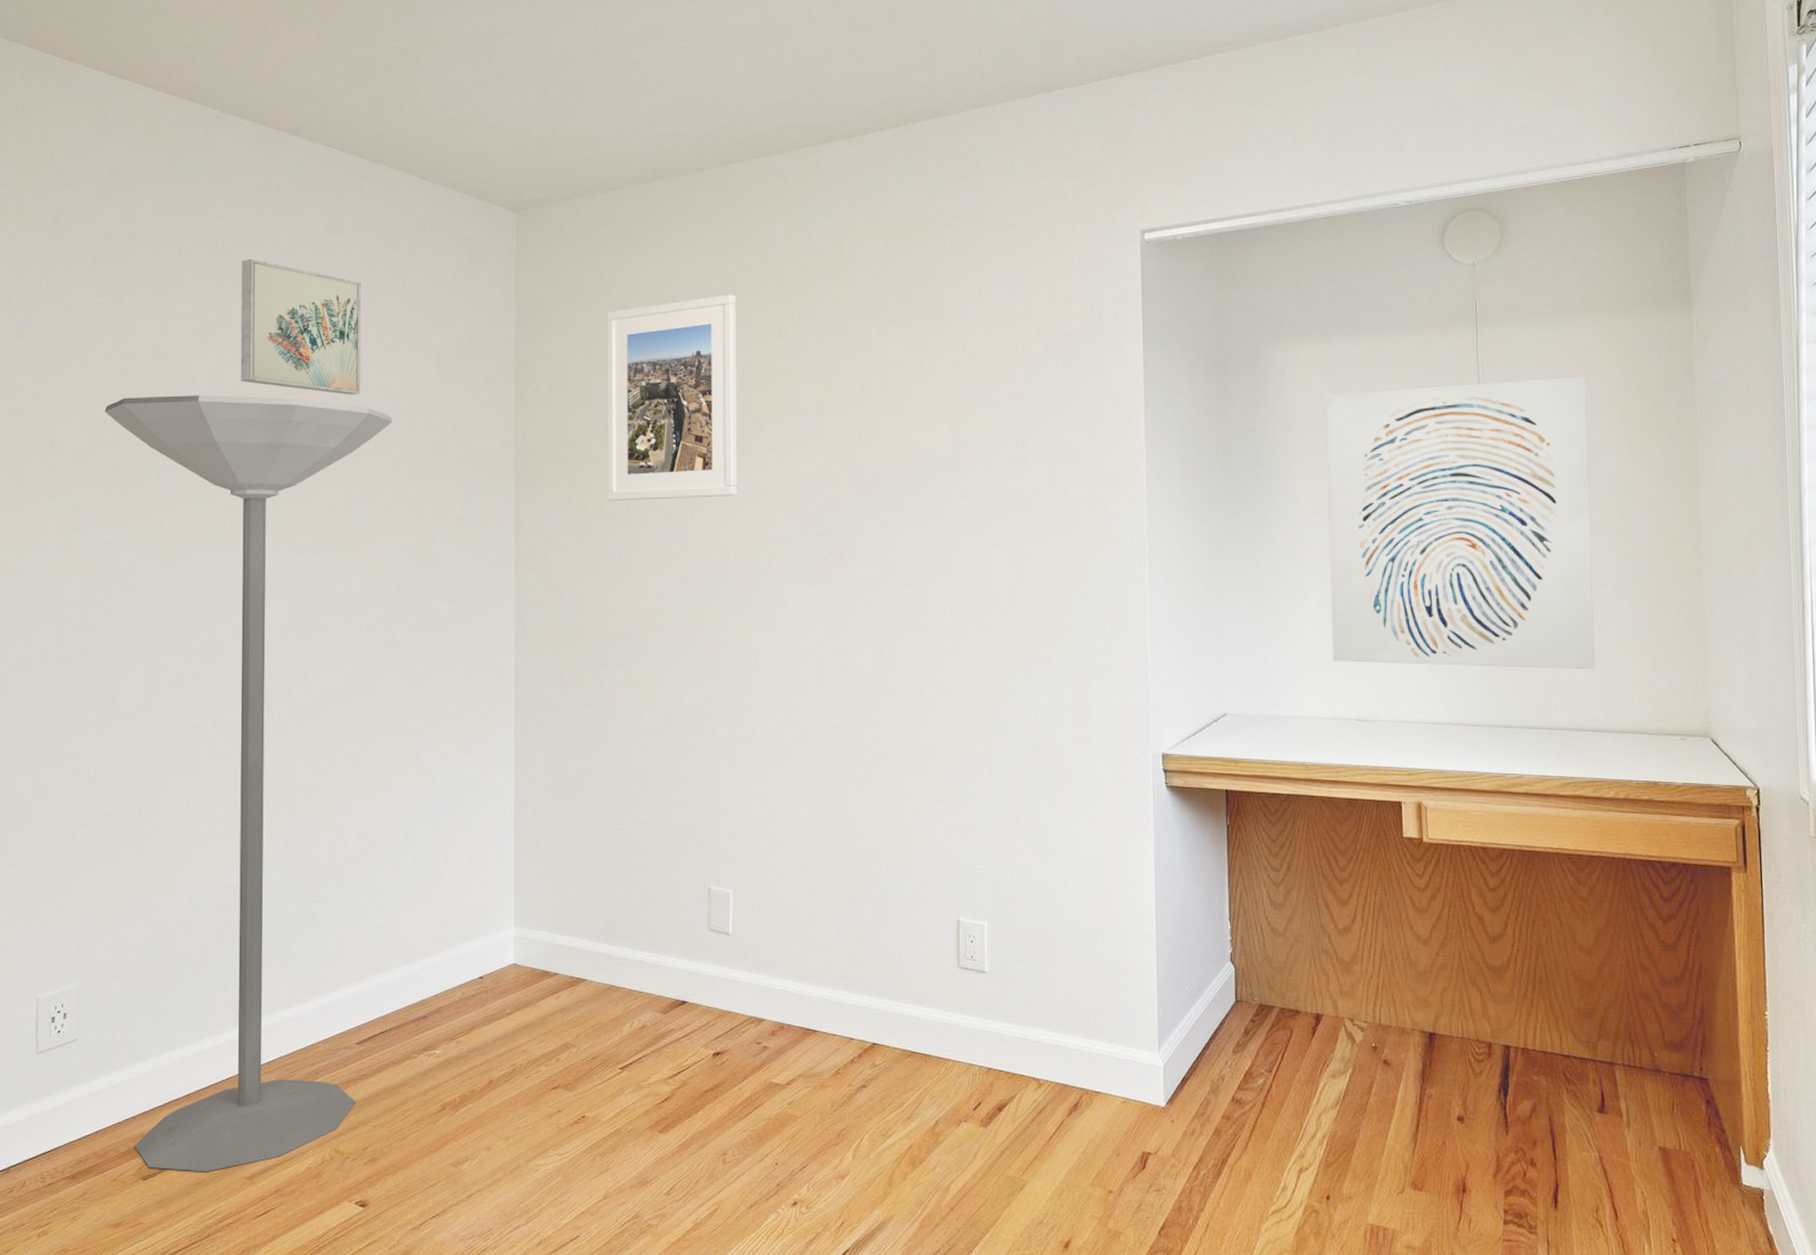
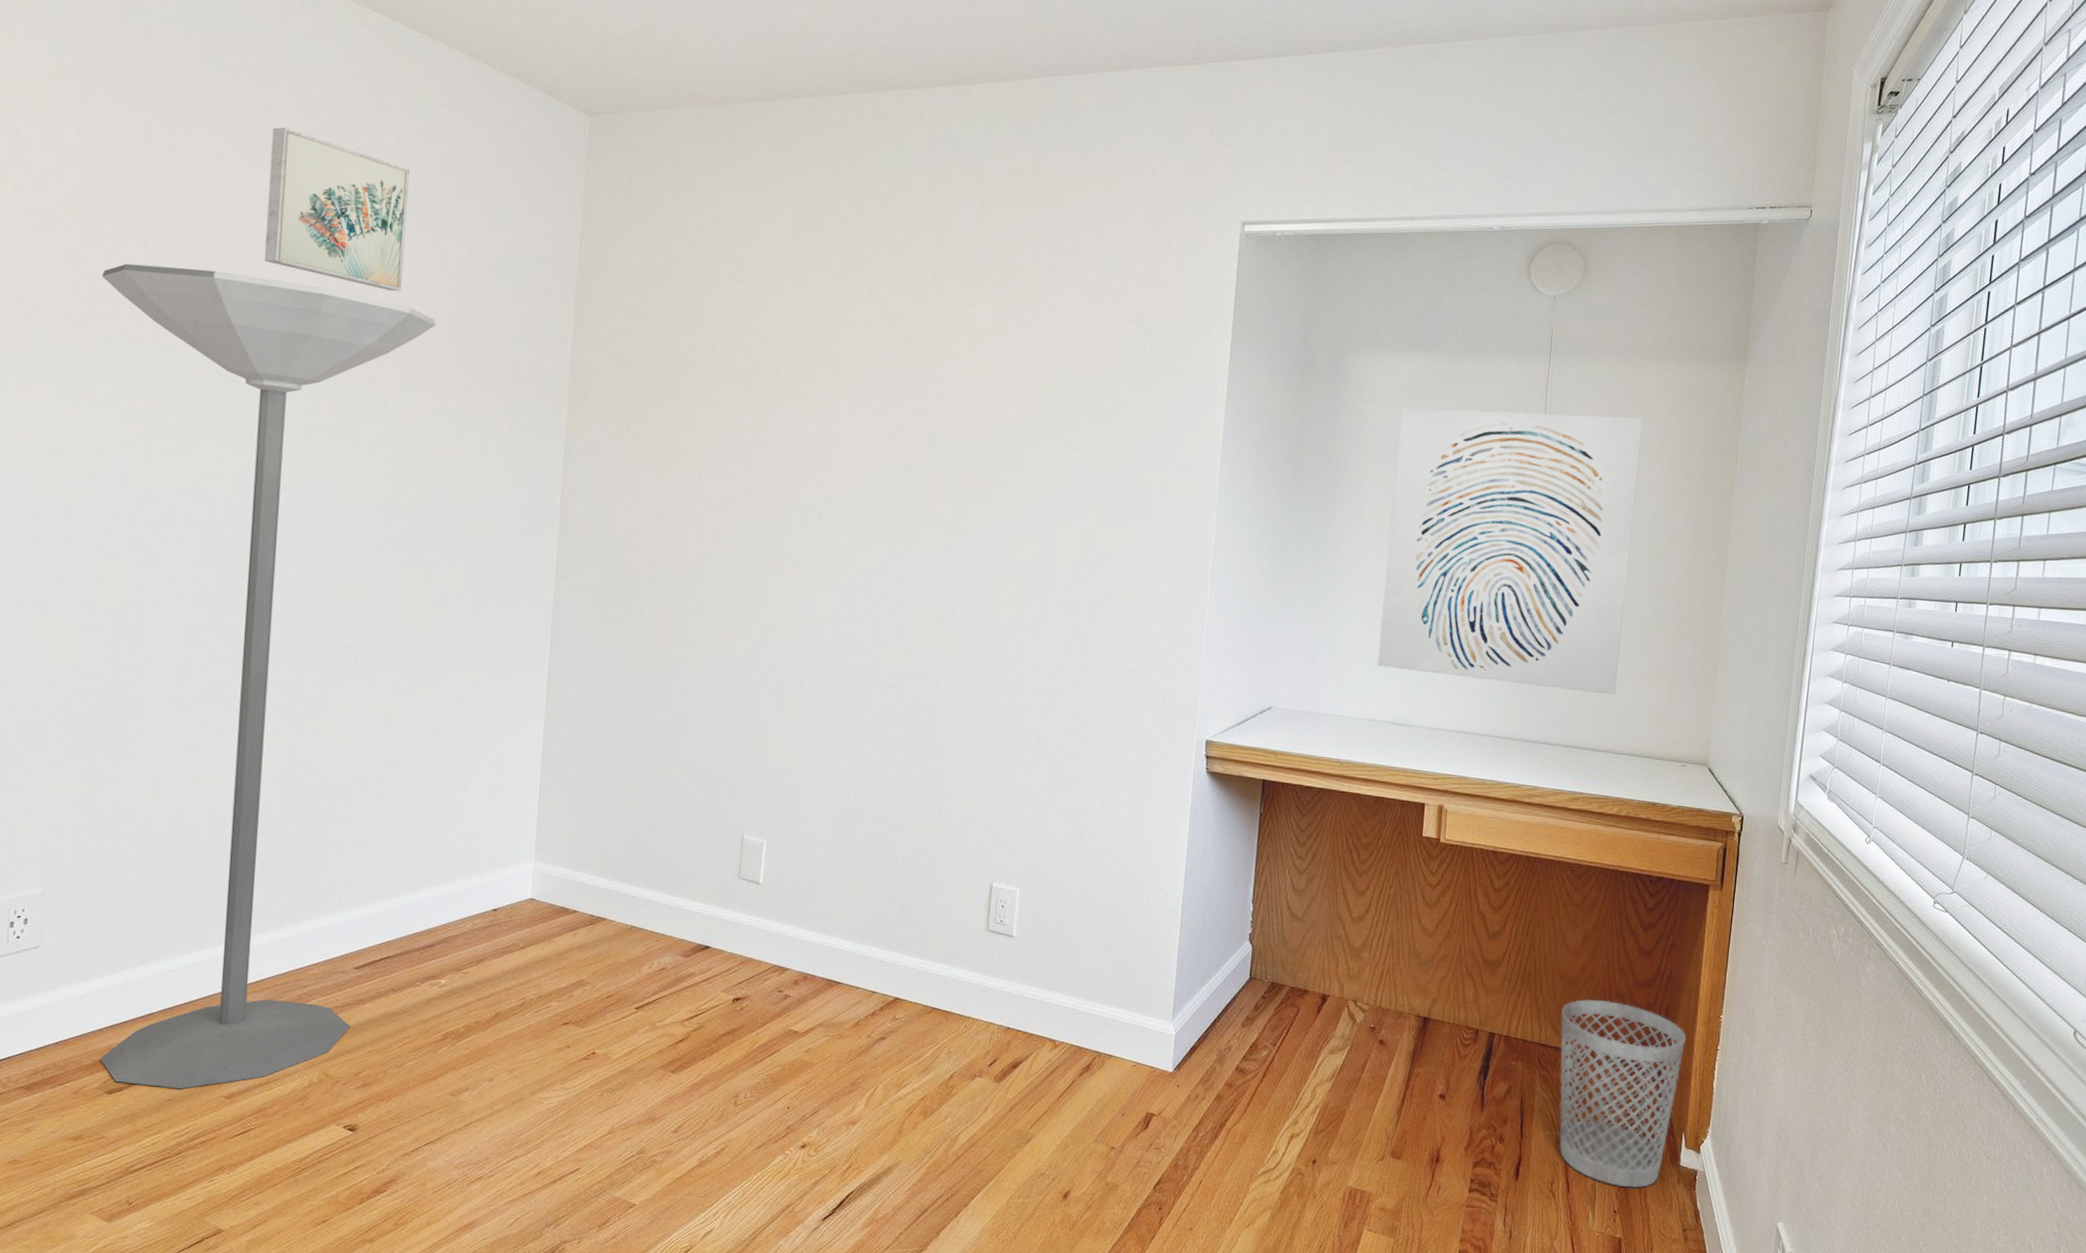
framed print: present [607,294,738,502] -> none [666,233,823,445]
wastebasket: none [1582,1002,1730,1213] -> present [1559,999,1687,1188]

